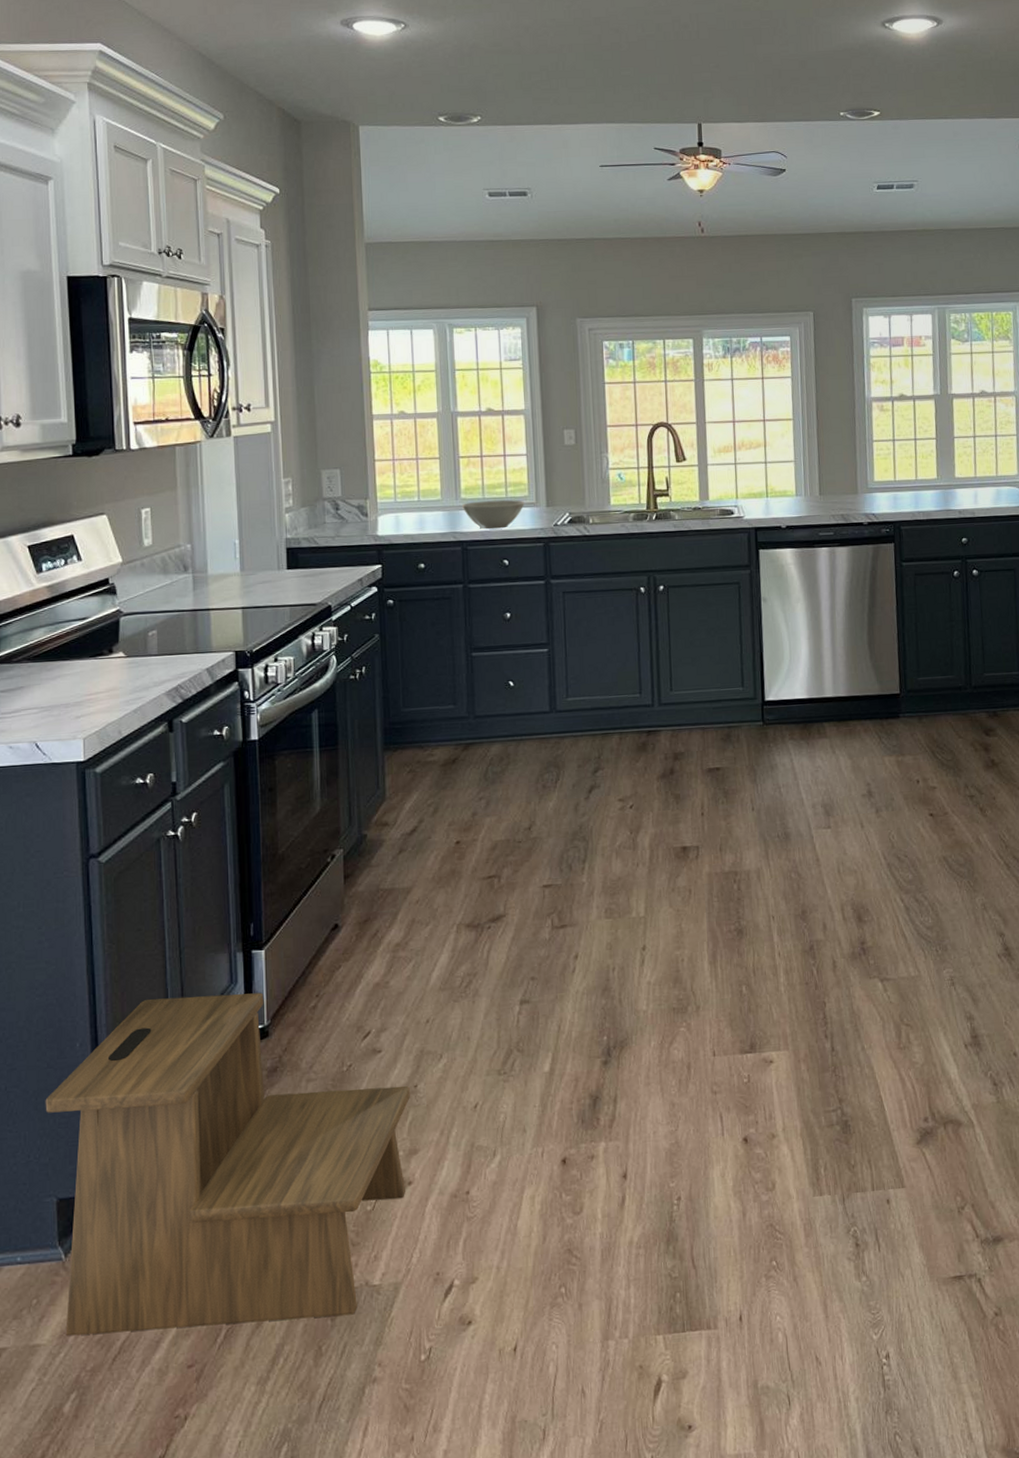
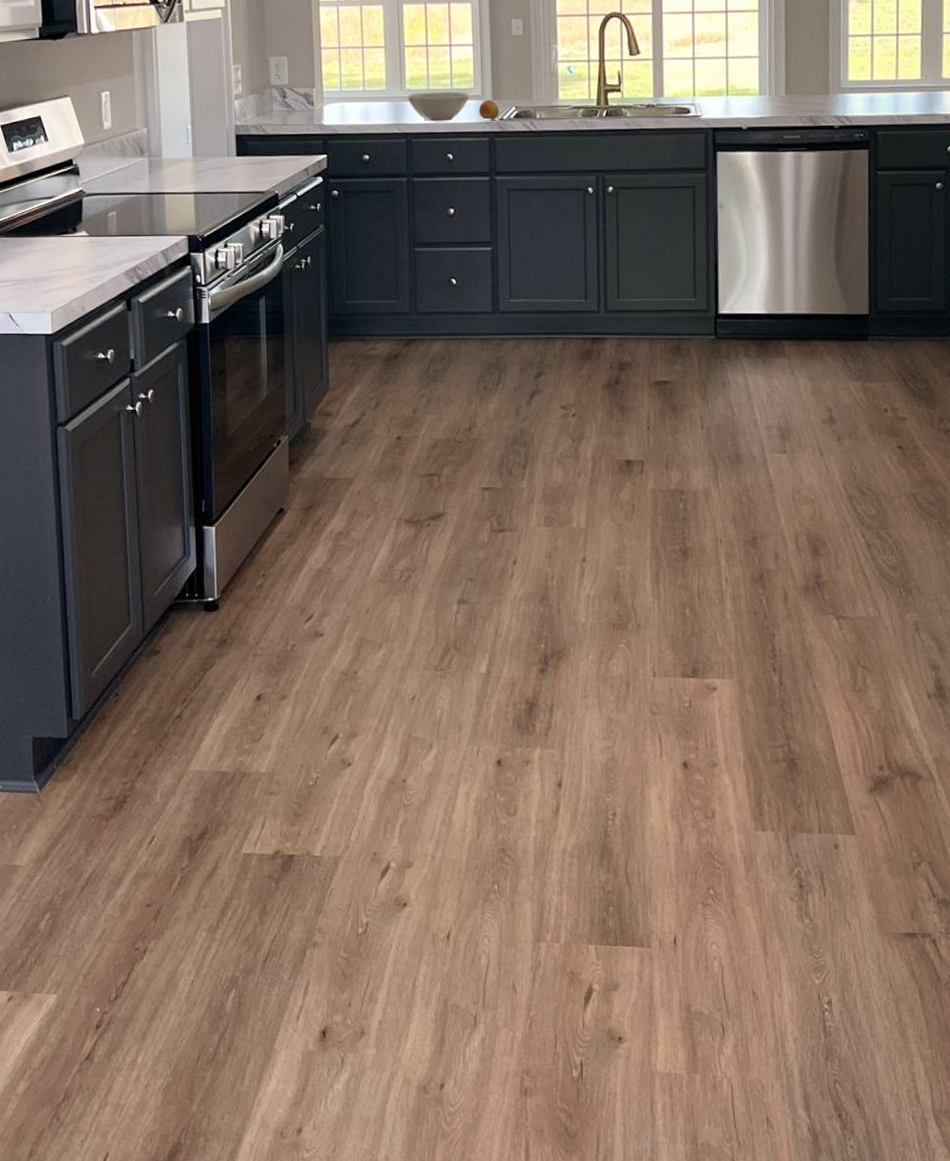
step stool: present [45,992,410,1337] -> none [21,564,350,881]
fruit: none [533,506,553,526] -> present [478,99,499,120]

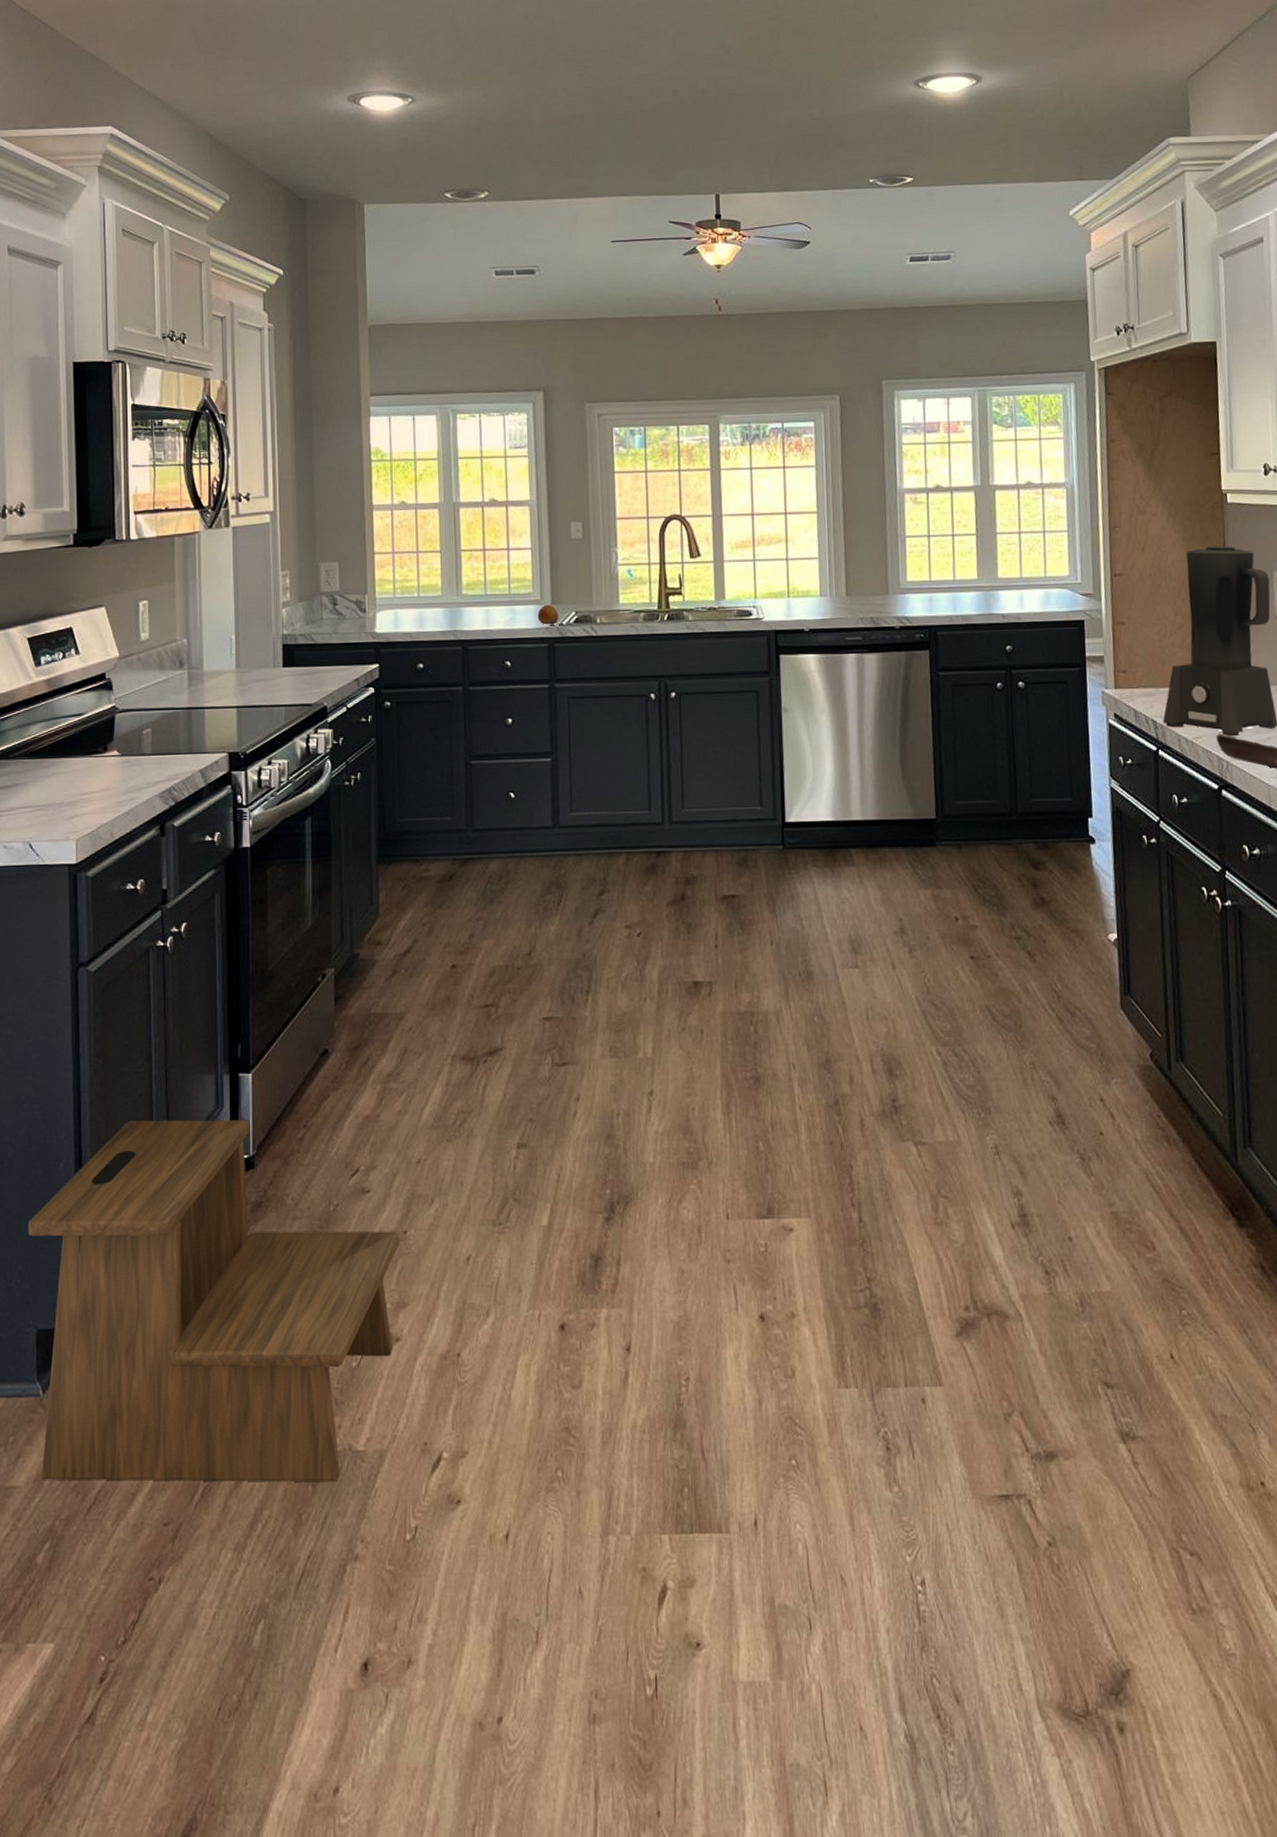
step stool: none [21,564,350,881] -> present [28,1119,399,1483]
bowl: present [407,91,470,122] -> none [464,596,528,628]

